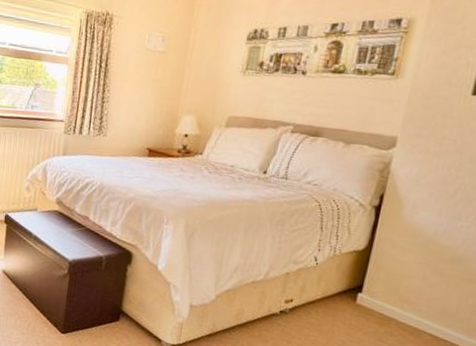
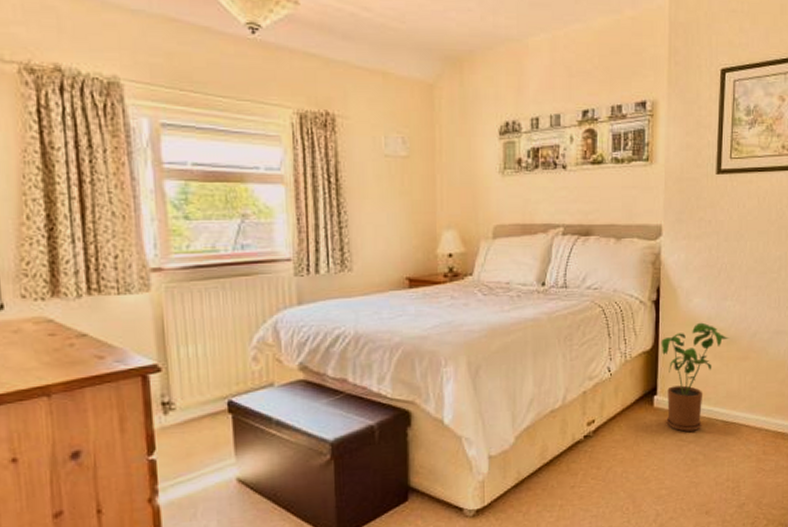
house plant: none [367,235,455,337] -> present [661,322,729,432]

